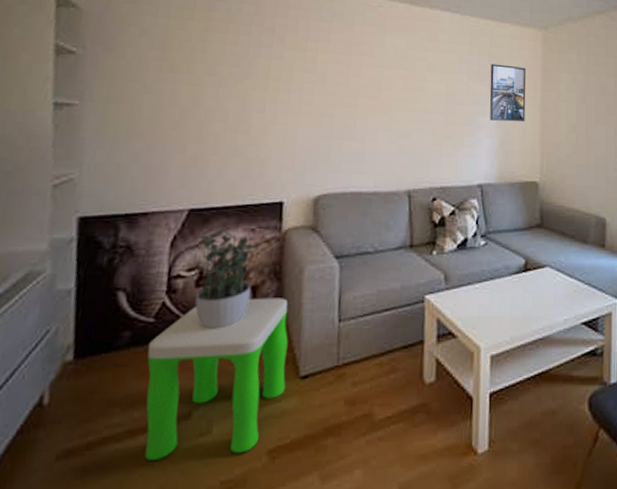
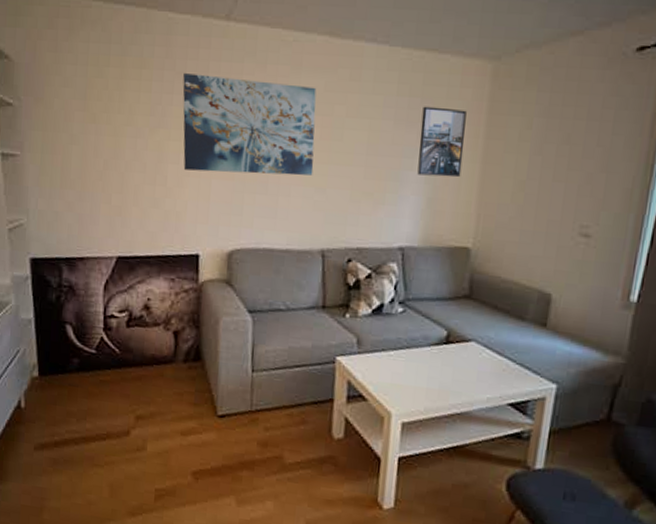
stool: present [145,297,288,460] -> none [92,342,207,470]
potted plant: present [195,229,258,329] -> none [127,277,178,366]
wall art: none [269,29,400,123] -> present [183,73,317,176]

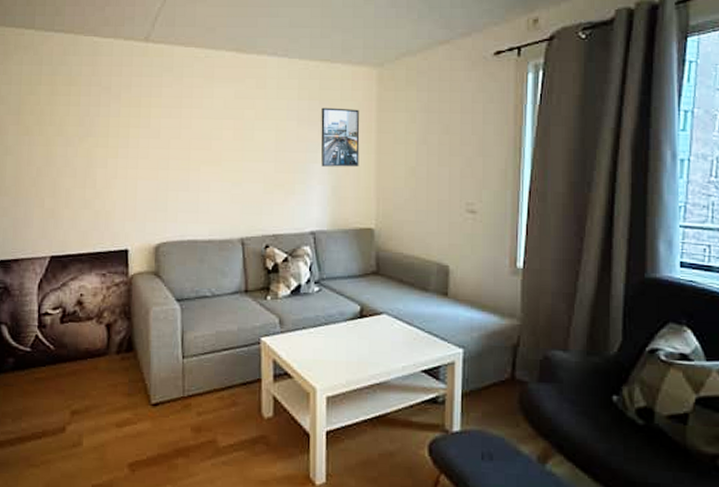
wall art: present [183,73,317,176] -> none [108,88,229,174]

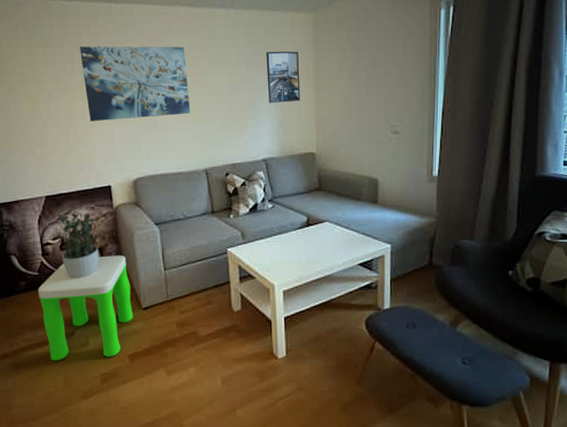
stool: none [27,334,140,464] -> present [37,255,134,361]
potted plant: none [60,274,109,360] -> present [57,209,99,278]
wall art: none [108,88,229,174] -> present [80,46,191,121]

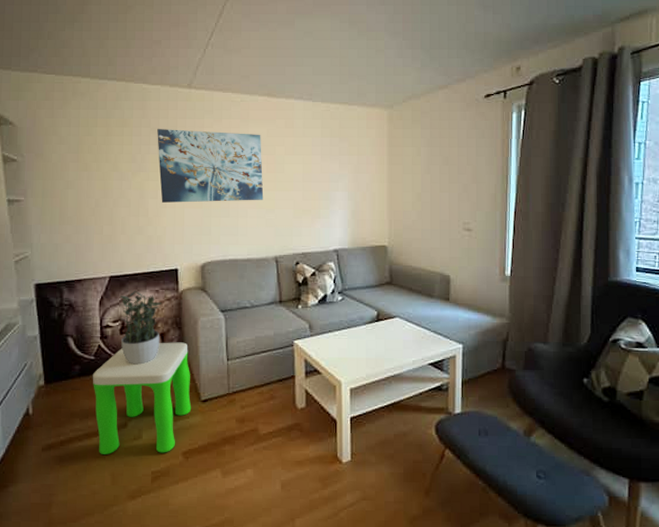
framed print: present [266,51,301,103] -> none [341,143,374,194]

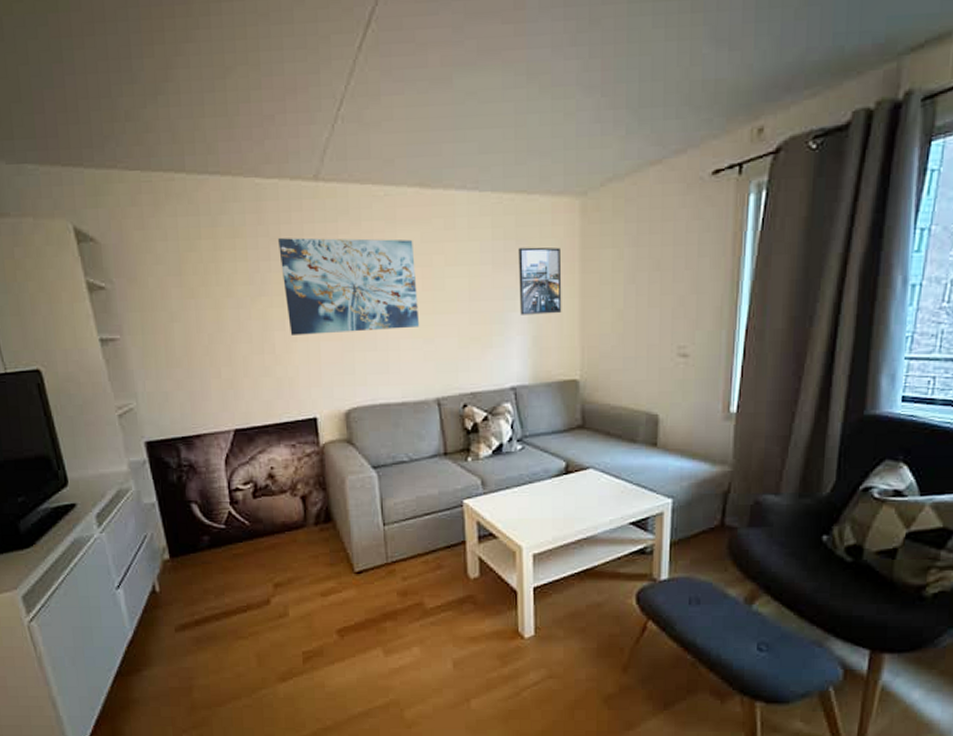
stool: present [92,342,192,454] -> none [224,505,344,634]
potted plant: present [119,291,162,365] -> none [249,446,302,533]
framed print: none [341,143,374,194] -> present [518,247,562,315]

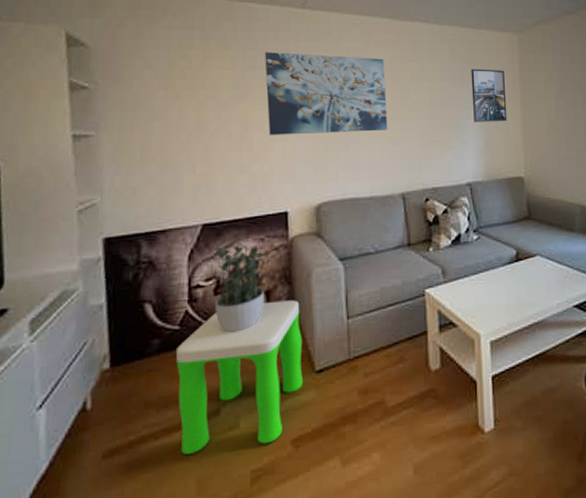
stool: none [224,505,344,634] -> present [175,300,304,454]
potted plant: none [249,446,302,533] -> present [214,240,268,333]

